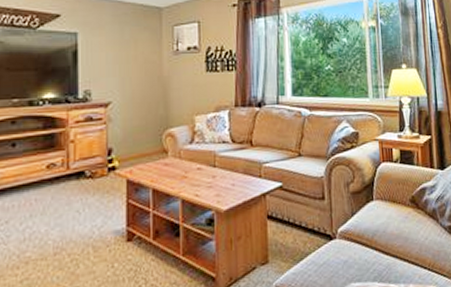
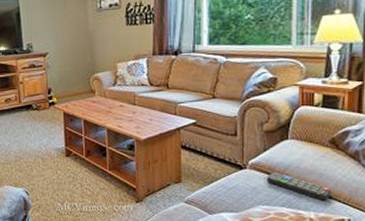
remote control: none [356,239,418,270] -> present [266,172,332,201]

